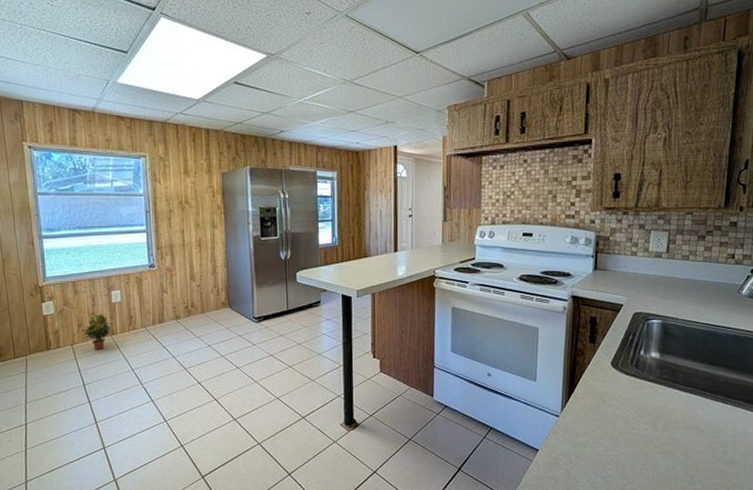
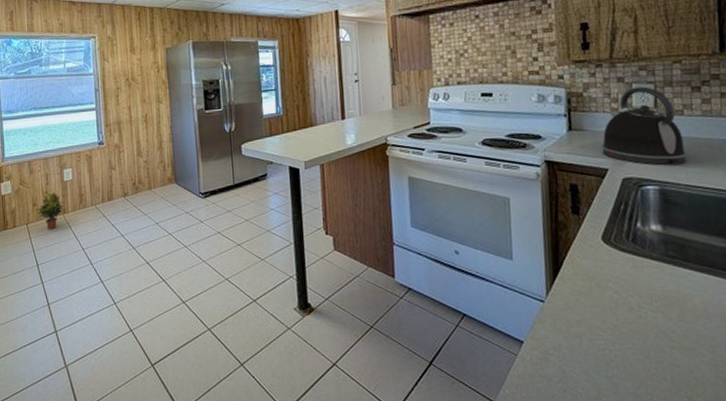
kettle: none [619,233,688,303] -> present [601,86,688,166]

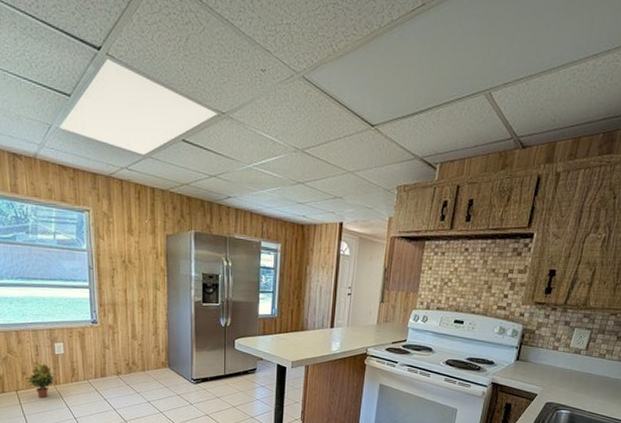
kettle: present [601,86,688,166] -> none [537,331,600,397]

